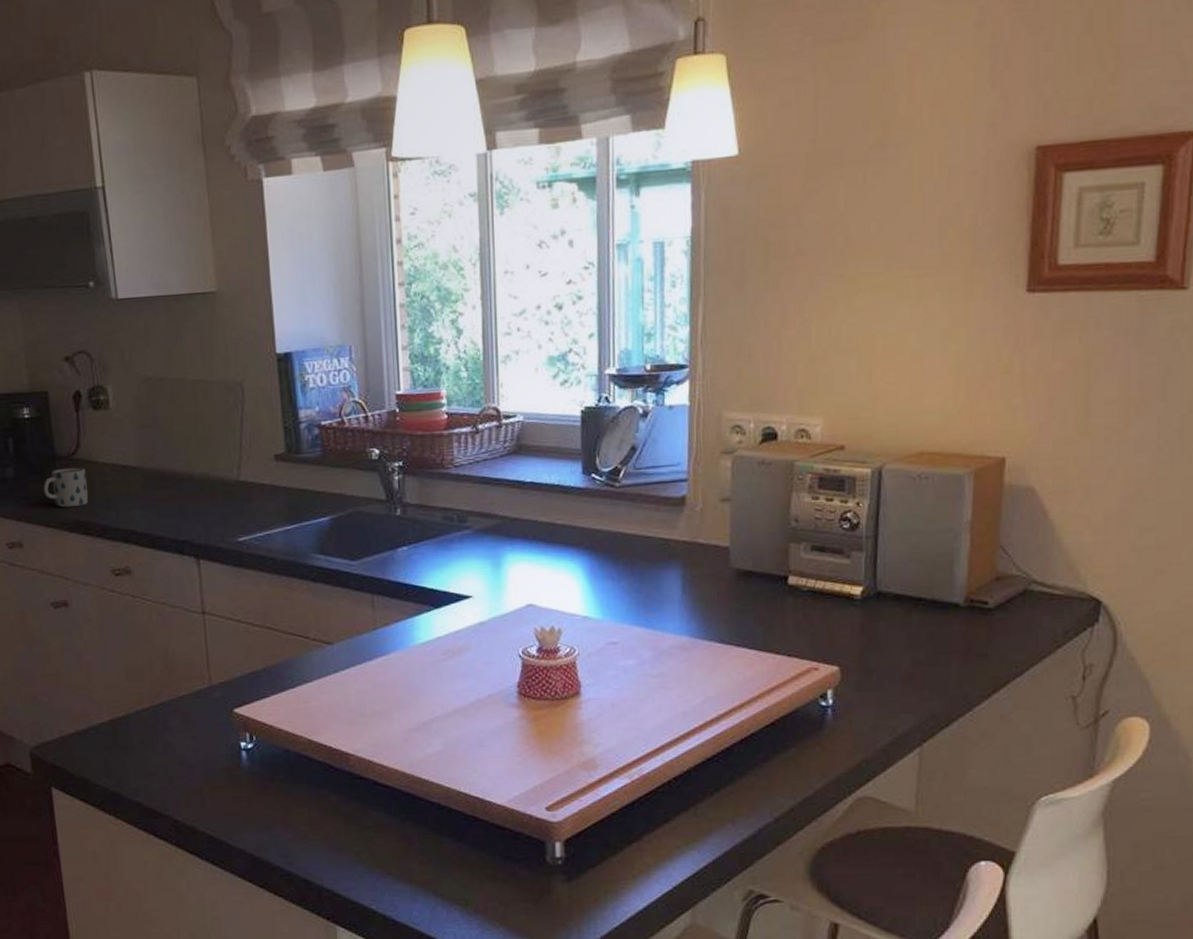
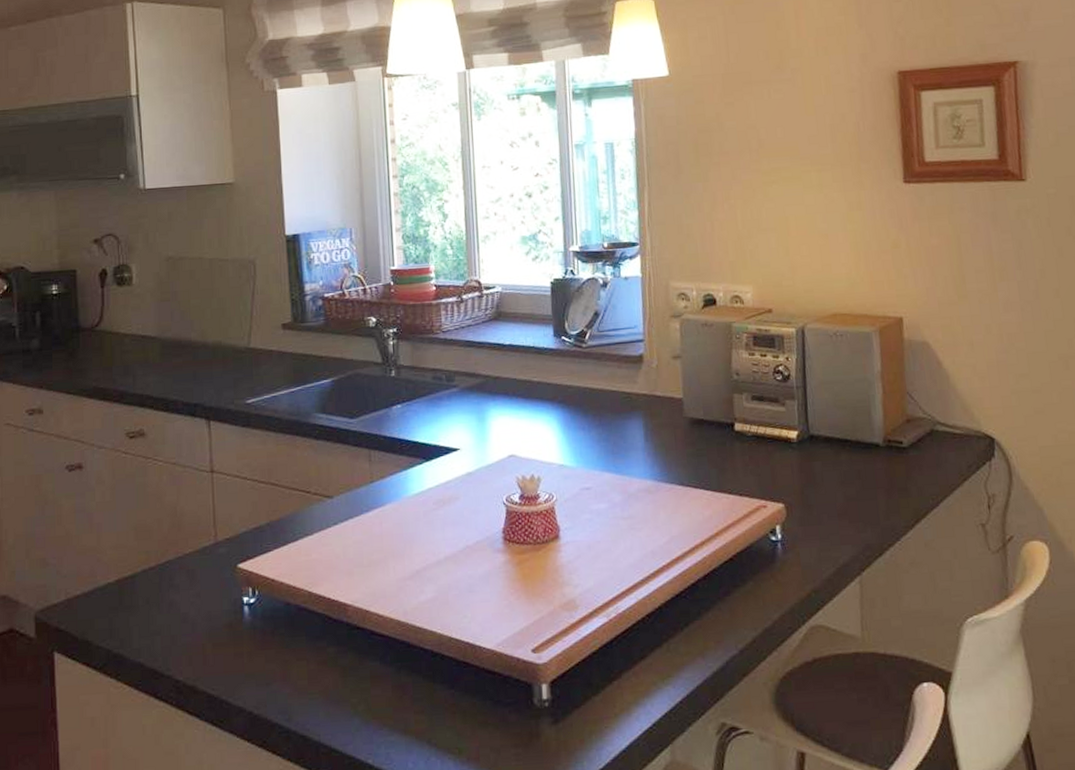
mug: present [43,467,89,508] -> none [66,338,109,376]

